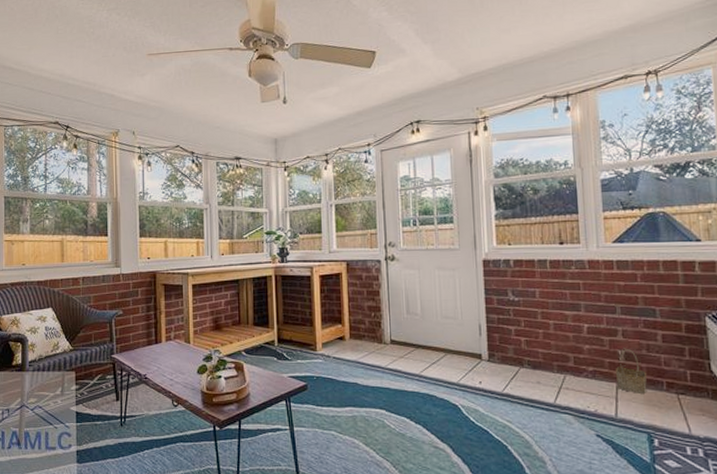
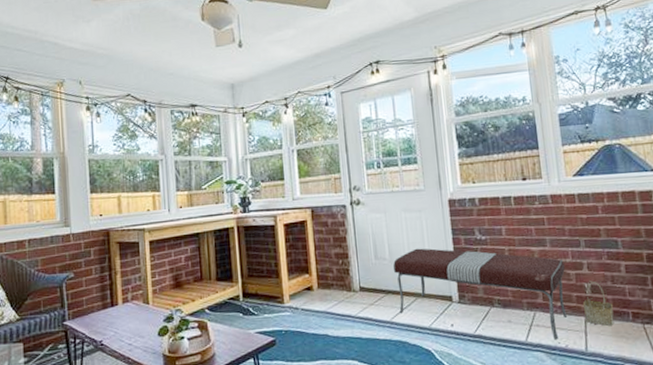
bench: none [424,306,599,404] -> present [393,248,568,340]

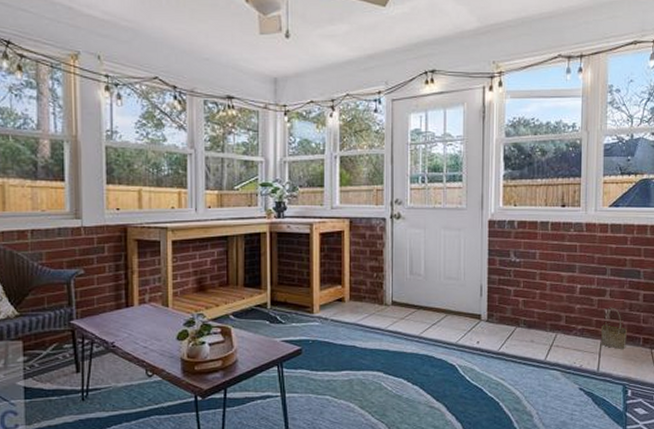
bench: present [393,248,568,340] -> none [427,266,589,360]

